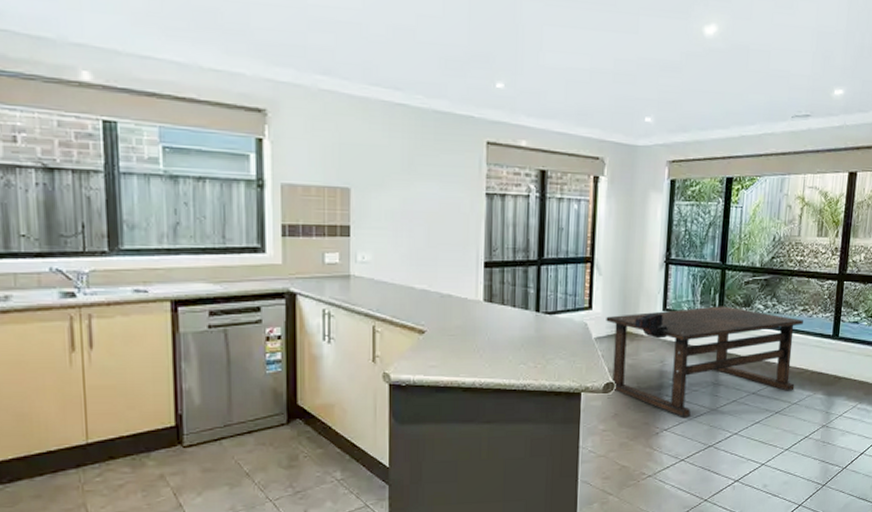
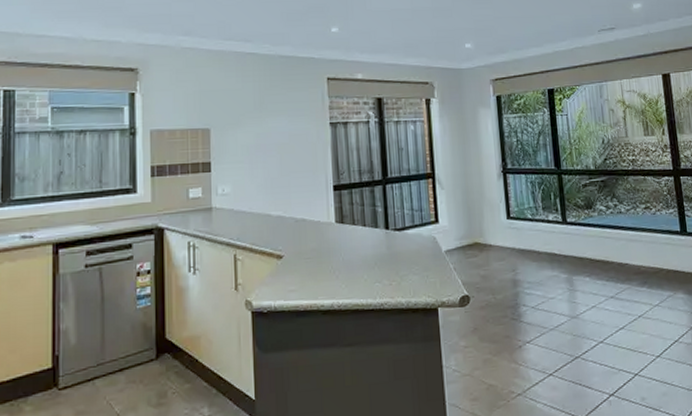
dining table: present [606,306,803,417] -> none [453,210,653,328]

